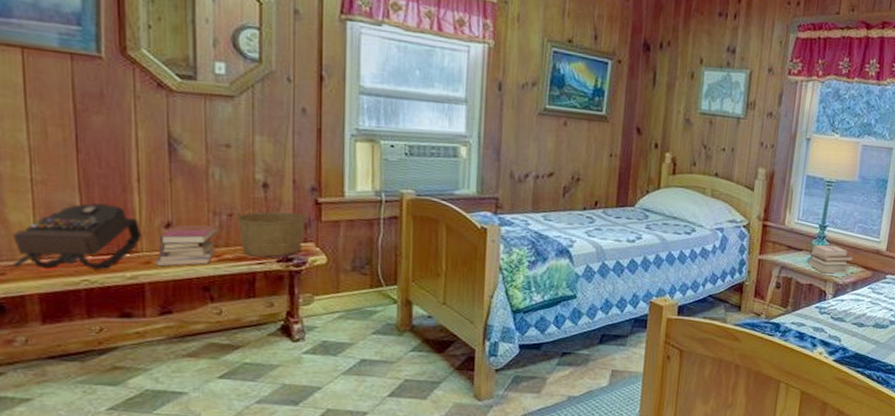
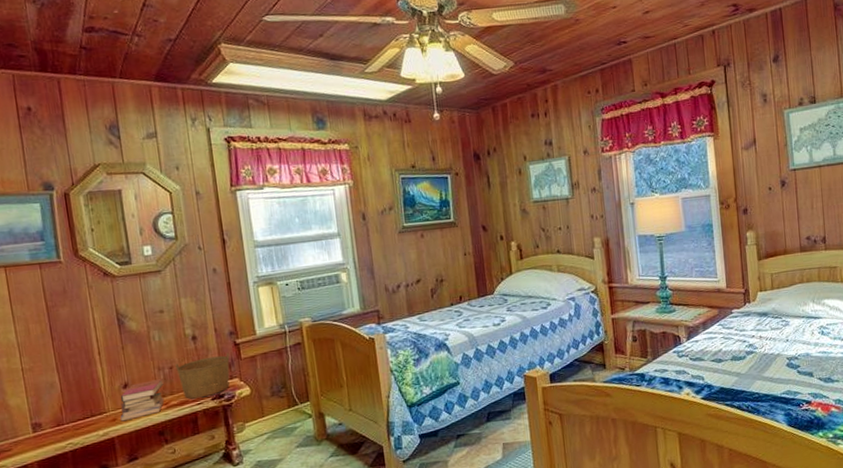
backpack: present [13,203,143,269] -> none [14,377,108,443]
books: present [808,245,854,274] -> none [656,292,698,320]

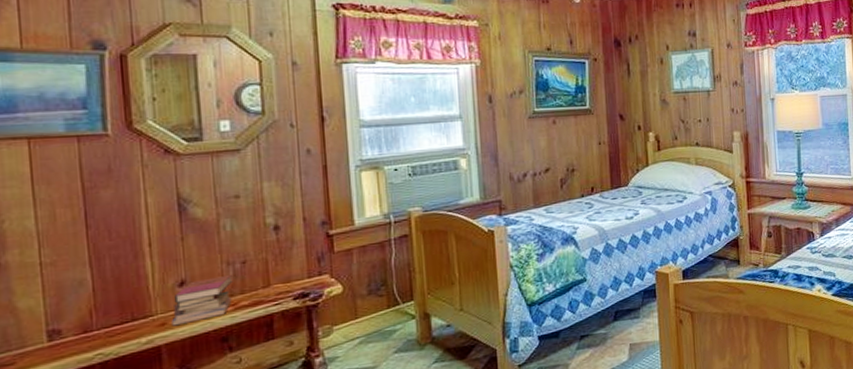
basket: present [175,352,230,399] -> none [250,245,320,299]

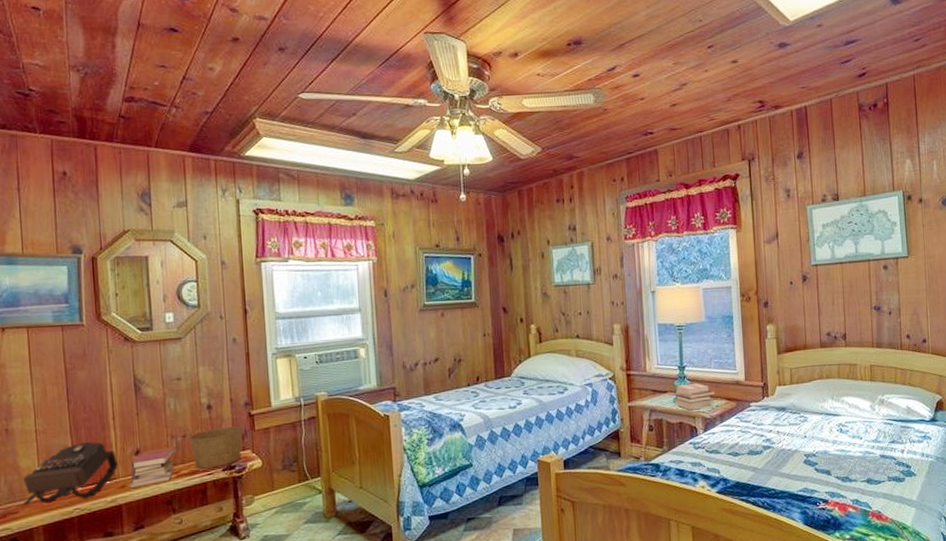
backpack: none [22,273,157,354] -> present [23,442,119,505]
basket: none [250,245,320,299] -> present [189,423,244,469]
books: none [792,188,832,216] -> present [674,383,716,411]

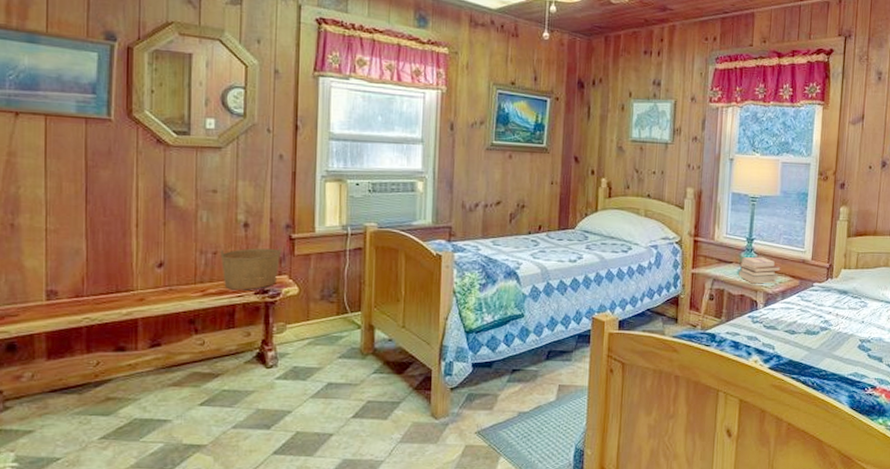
backpack: present [23,442,119,505] -> none [25,248,139,309]
books: present [129,447,175,489] -> none [149,263,204,303]

